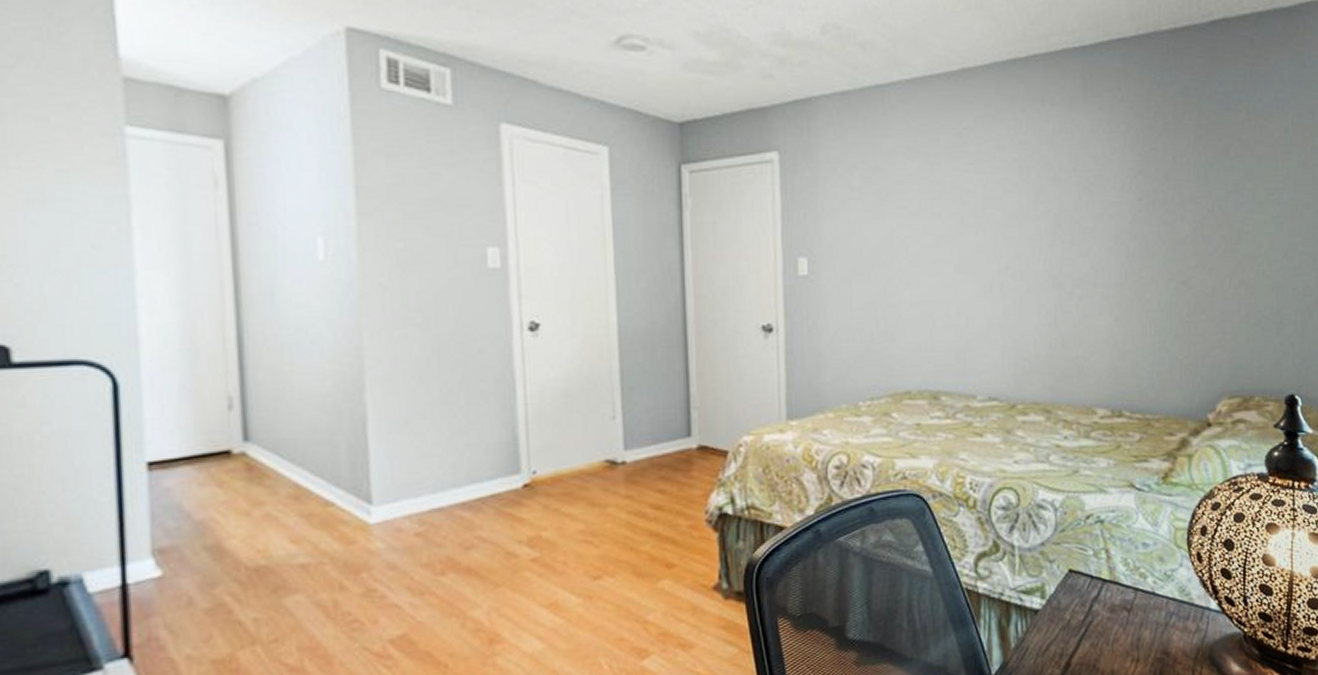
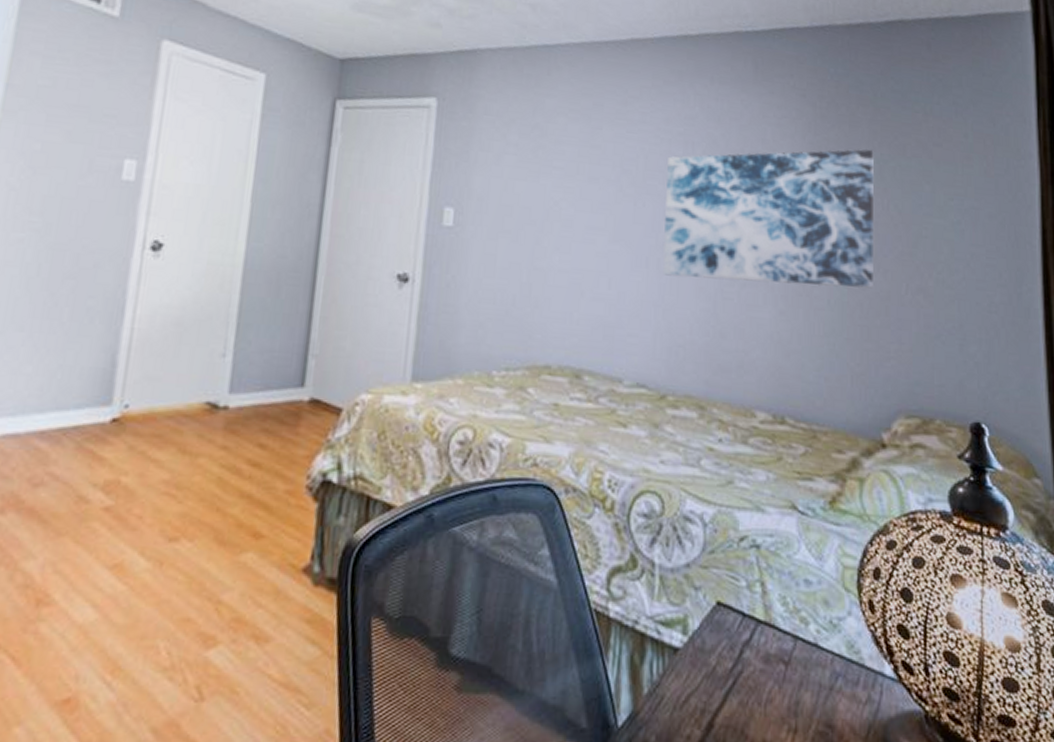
wall art: none [1005,154,1200,297] -> present [663,148,875,289]

